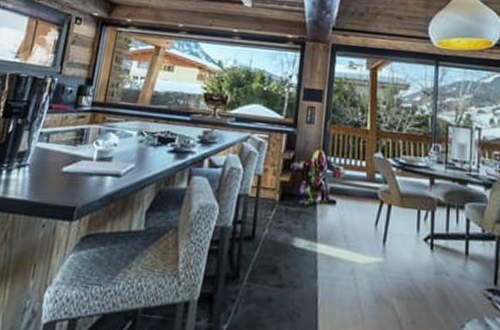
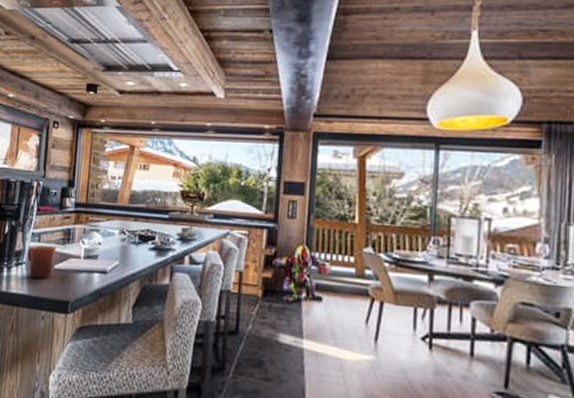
mug: none [31,145,67,183] -> present [27,244,56,279]

